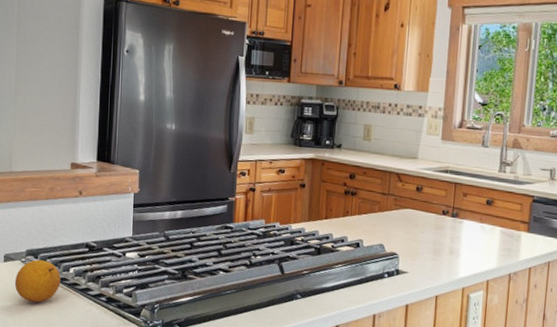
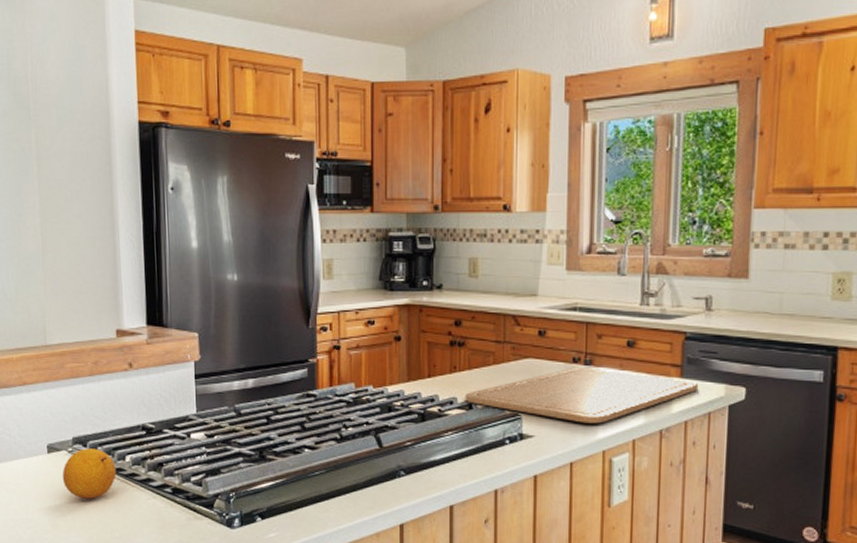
chopping board: none [354,218,542,266] -> present [465,367,699,424]

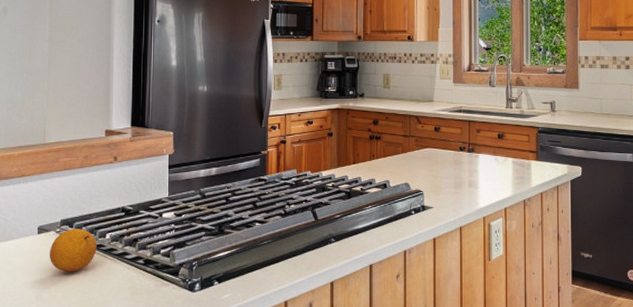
chopping board: present [465,367,699,424] -> none [381,154,549,196]

